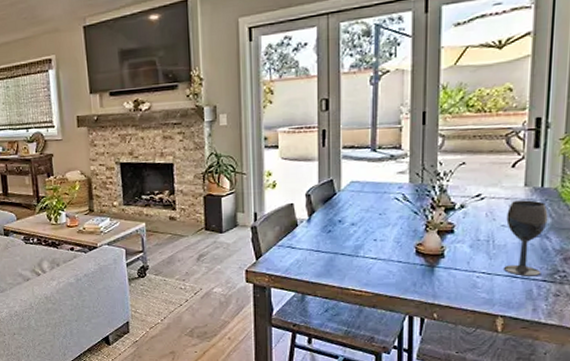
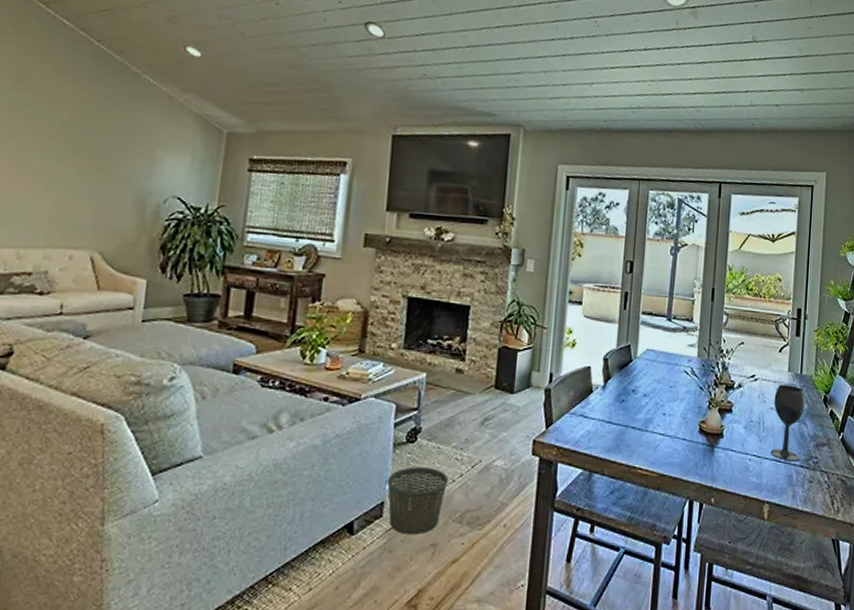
basket: none [128,295,177,345] -> present [387,467,449,534]

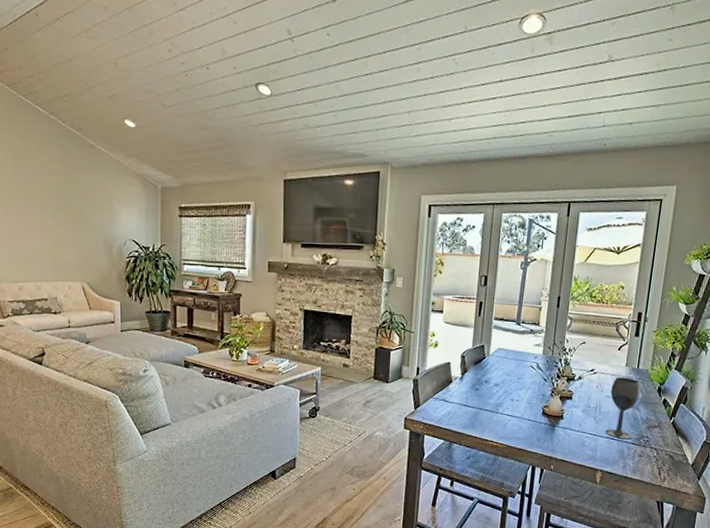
basket: present [387,467,449,534] -> none [297,435,342,481]

